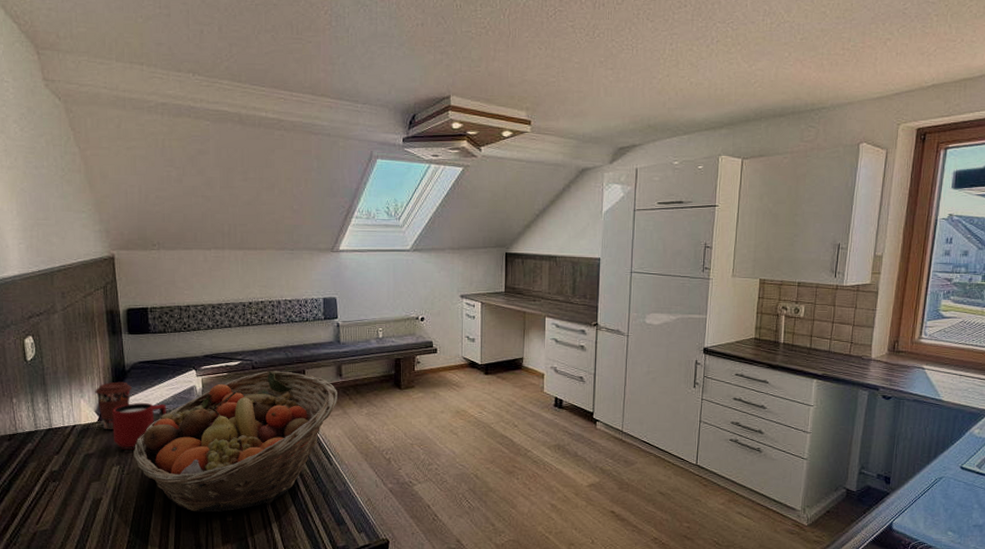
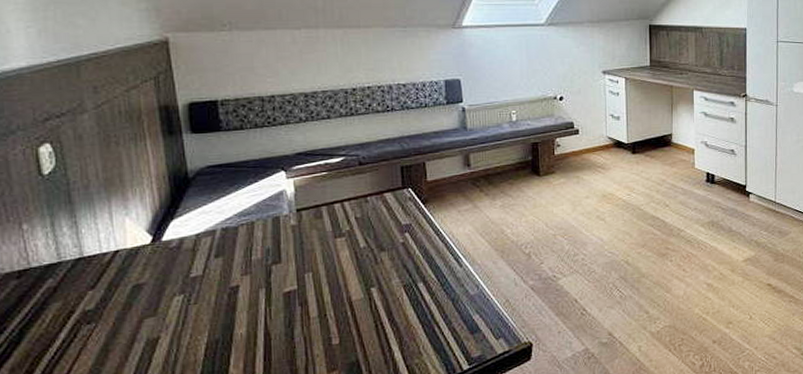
coffee cup: present [95,381,132,430] -> none [145,191,198,253]
mug: present [112,402,166,450] -> none [171,214,247,274]
fruit basket: present [132,371,337,513] -> none [201,165,466,340]

